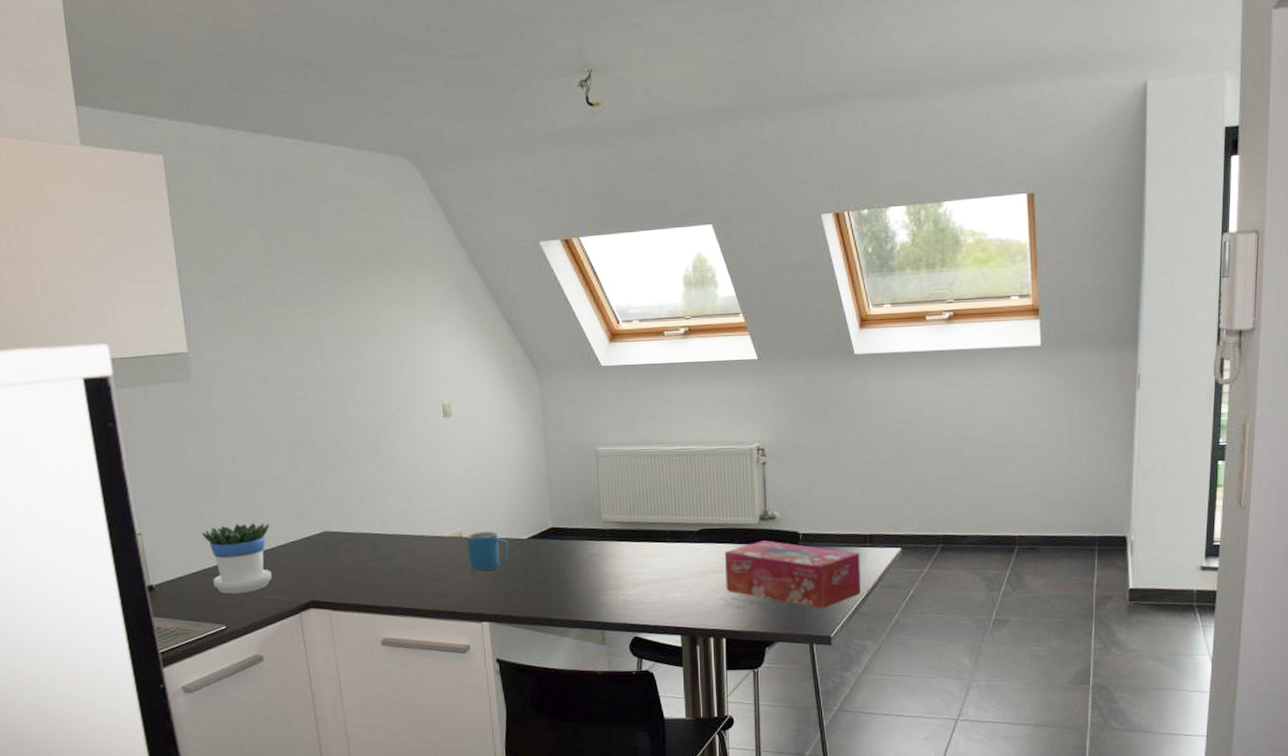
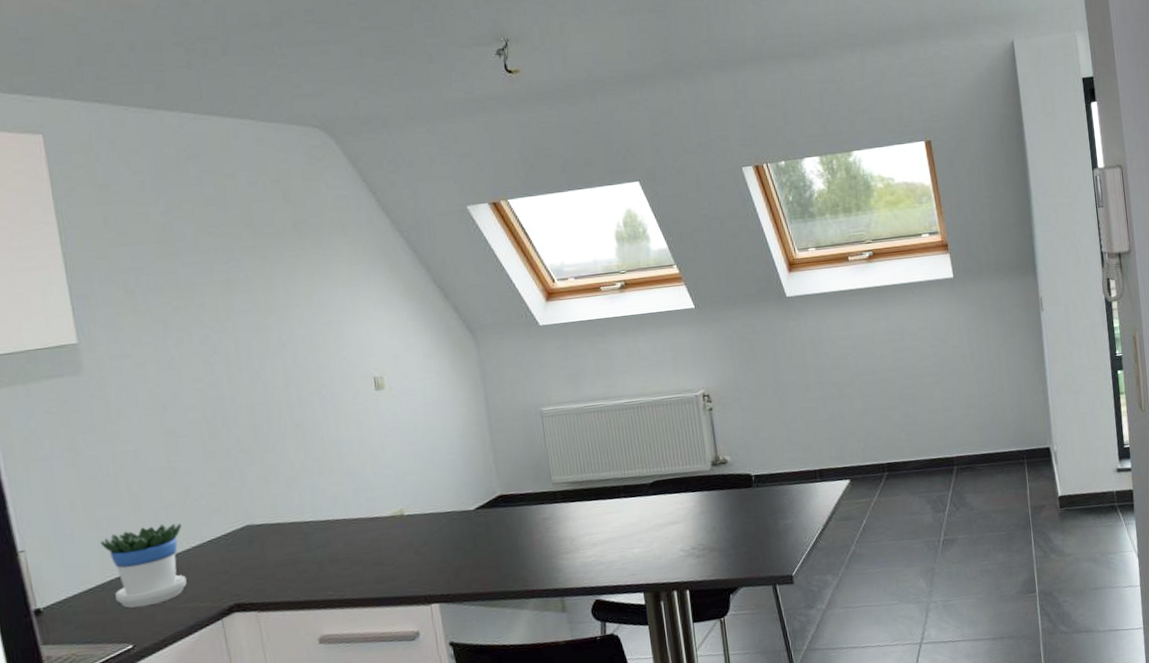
mug: present [466,530,509,571] -> none [408,505,456,550]
tissue box: present [724,541,861,609] -> none [679,485,816,549]

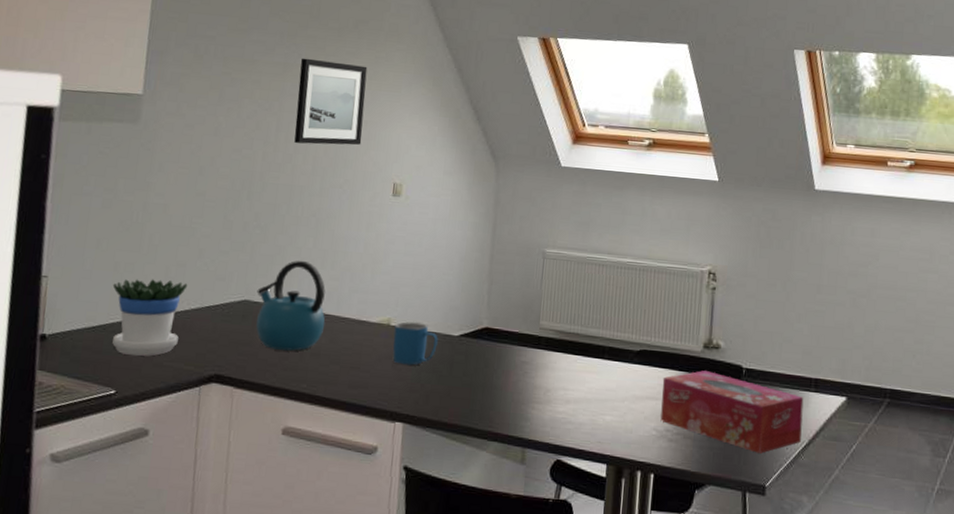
wall art: none [244,266,330,359] -> present [294,58,368,146]
kettle: none [257,473,337,566] -> present [256,260,326,351]
mug: none [408,505,456,550] -> present [393,321,438,366]
tissue box: none [679,485,816,549] -> present [660,370,804,454]

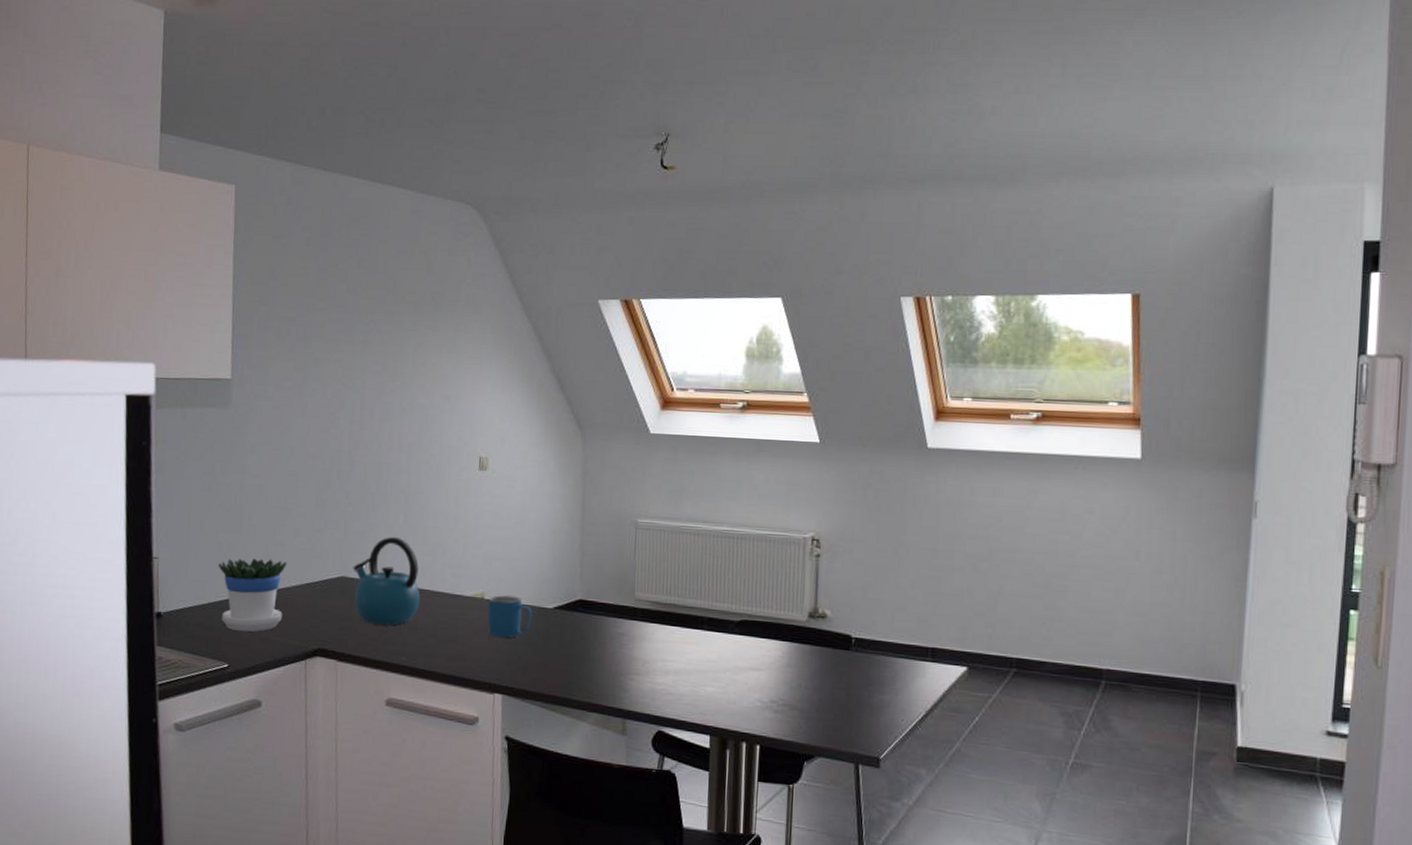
wall art: present [294,58,368,146] -> none [378,334,447,421]
tissue box: present [660,370,804,454] -> none [765,640,920,725]

